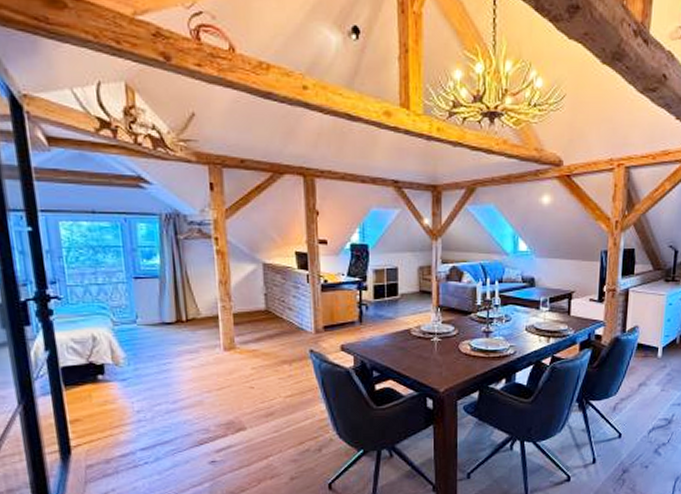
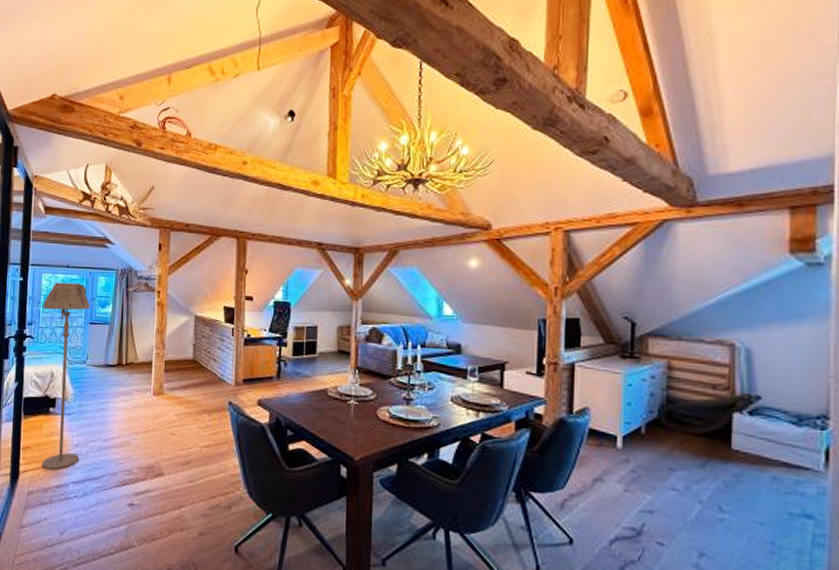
floor lamp: none [66,231,144,441] -> present [41,282,91,470]

